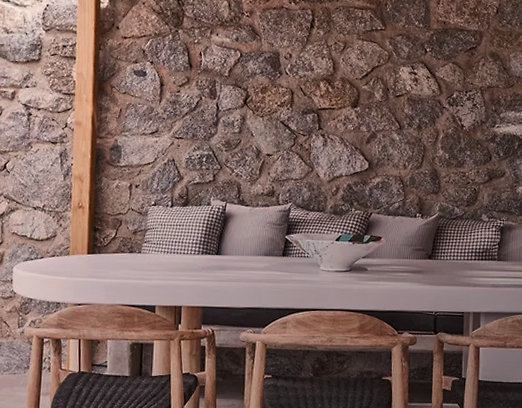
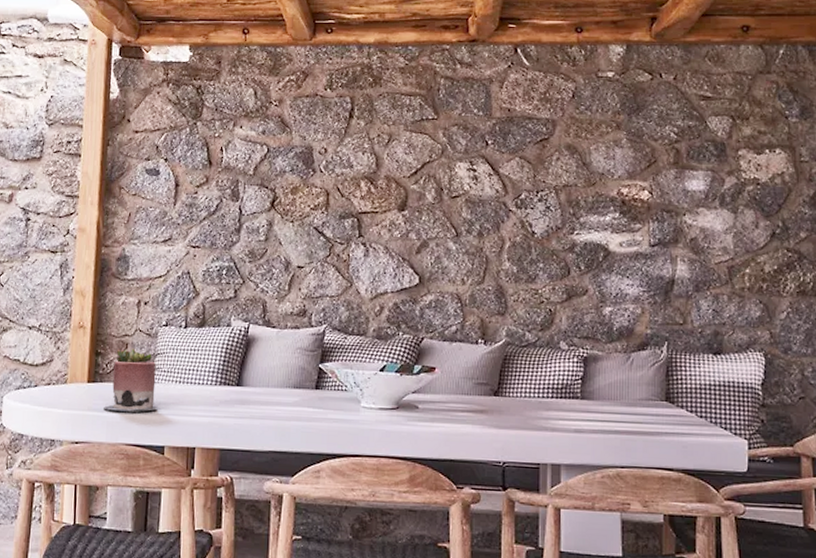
succulent planter: none [102,224,149,278] -> present [104,348,158,411]

